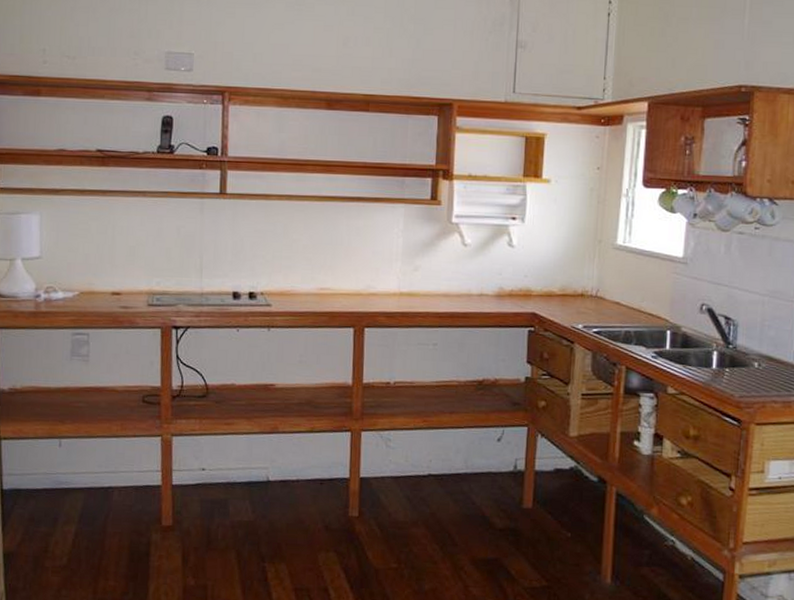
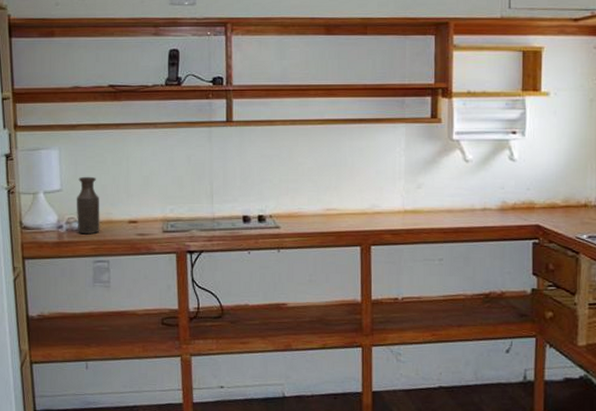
bottle: none [56,244,82,305] -> present [76,176,100,235]

